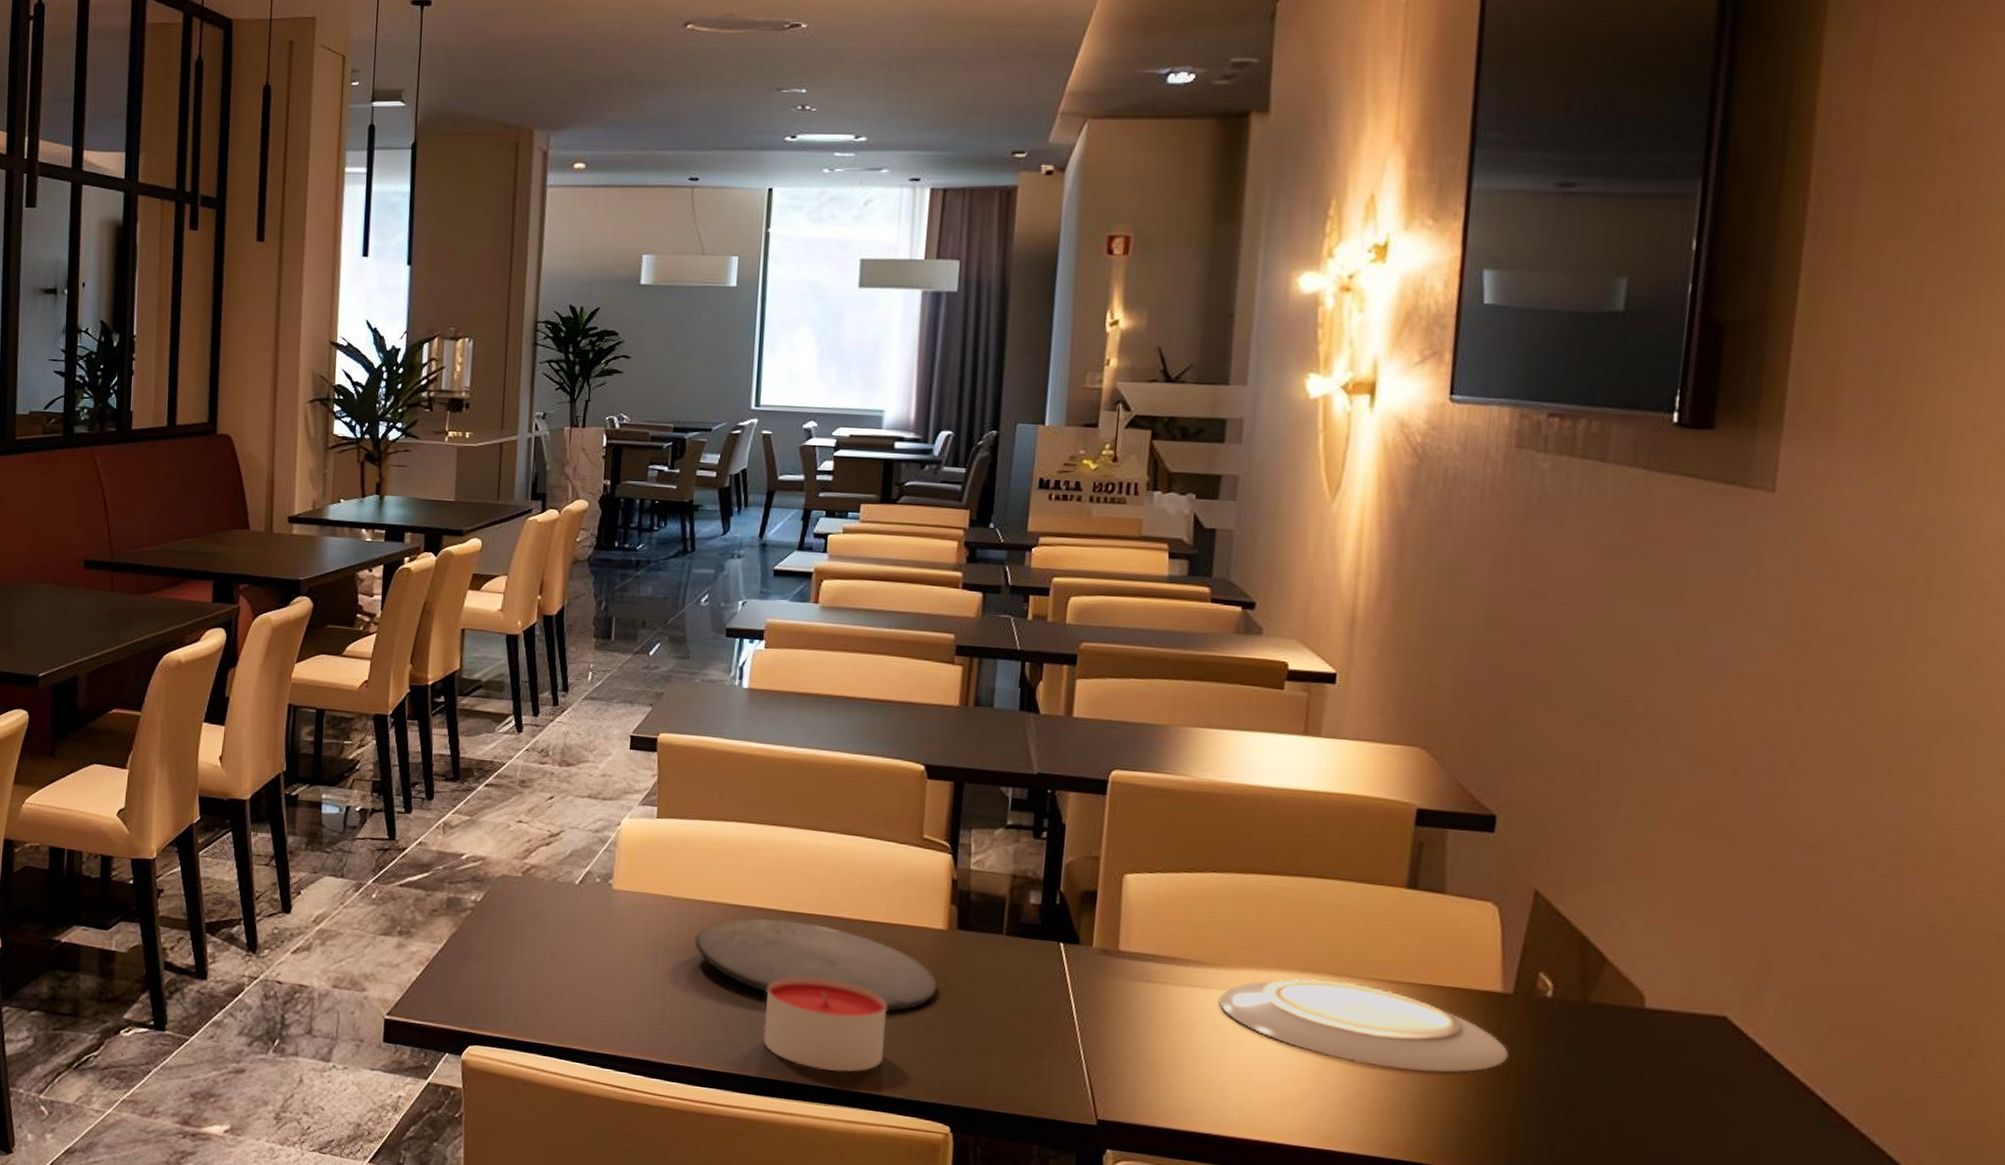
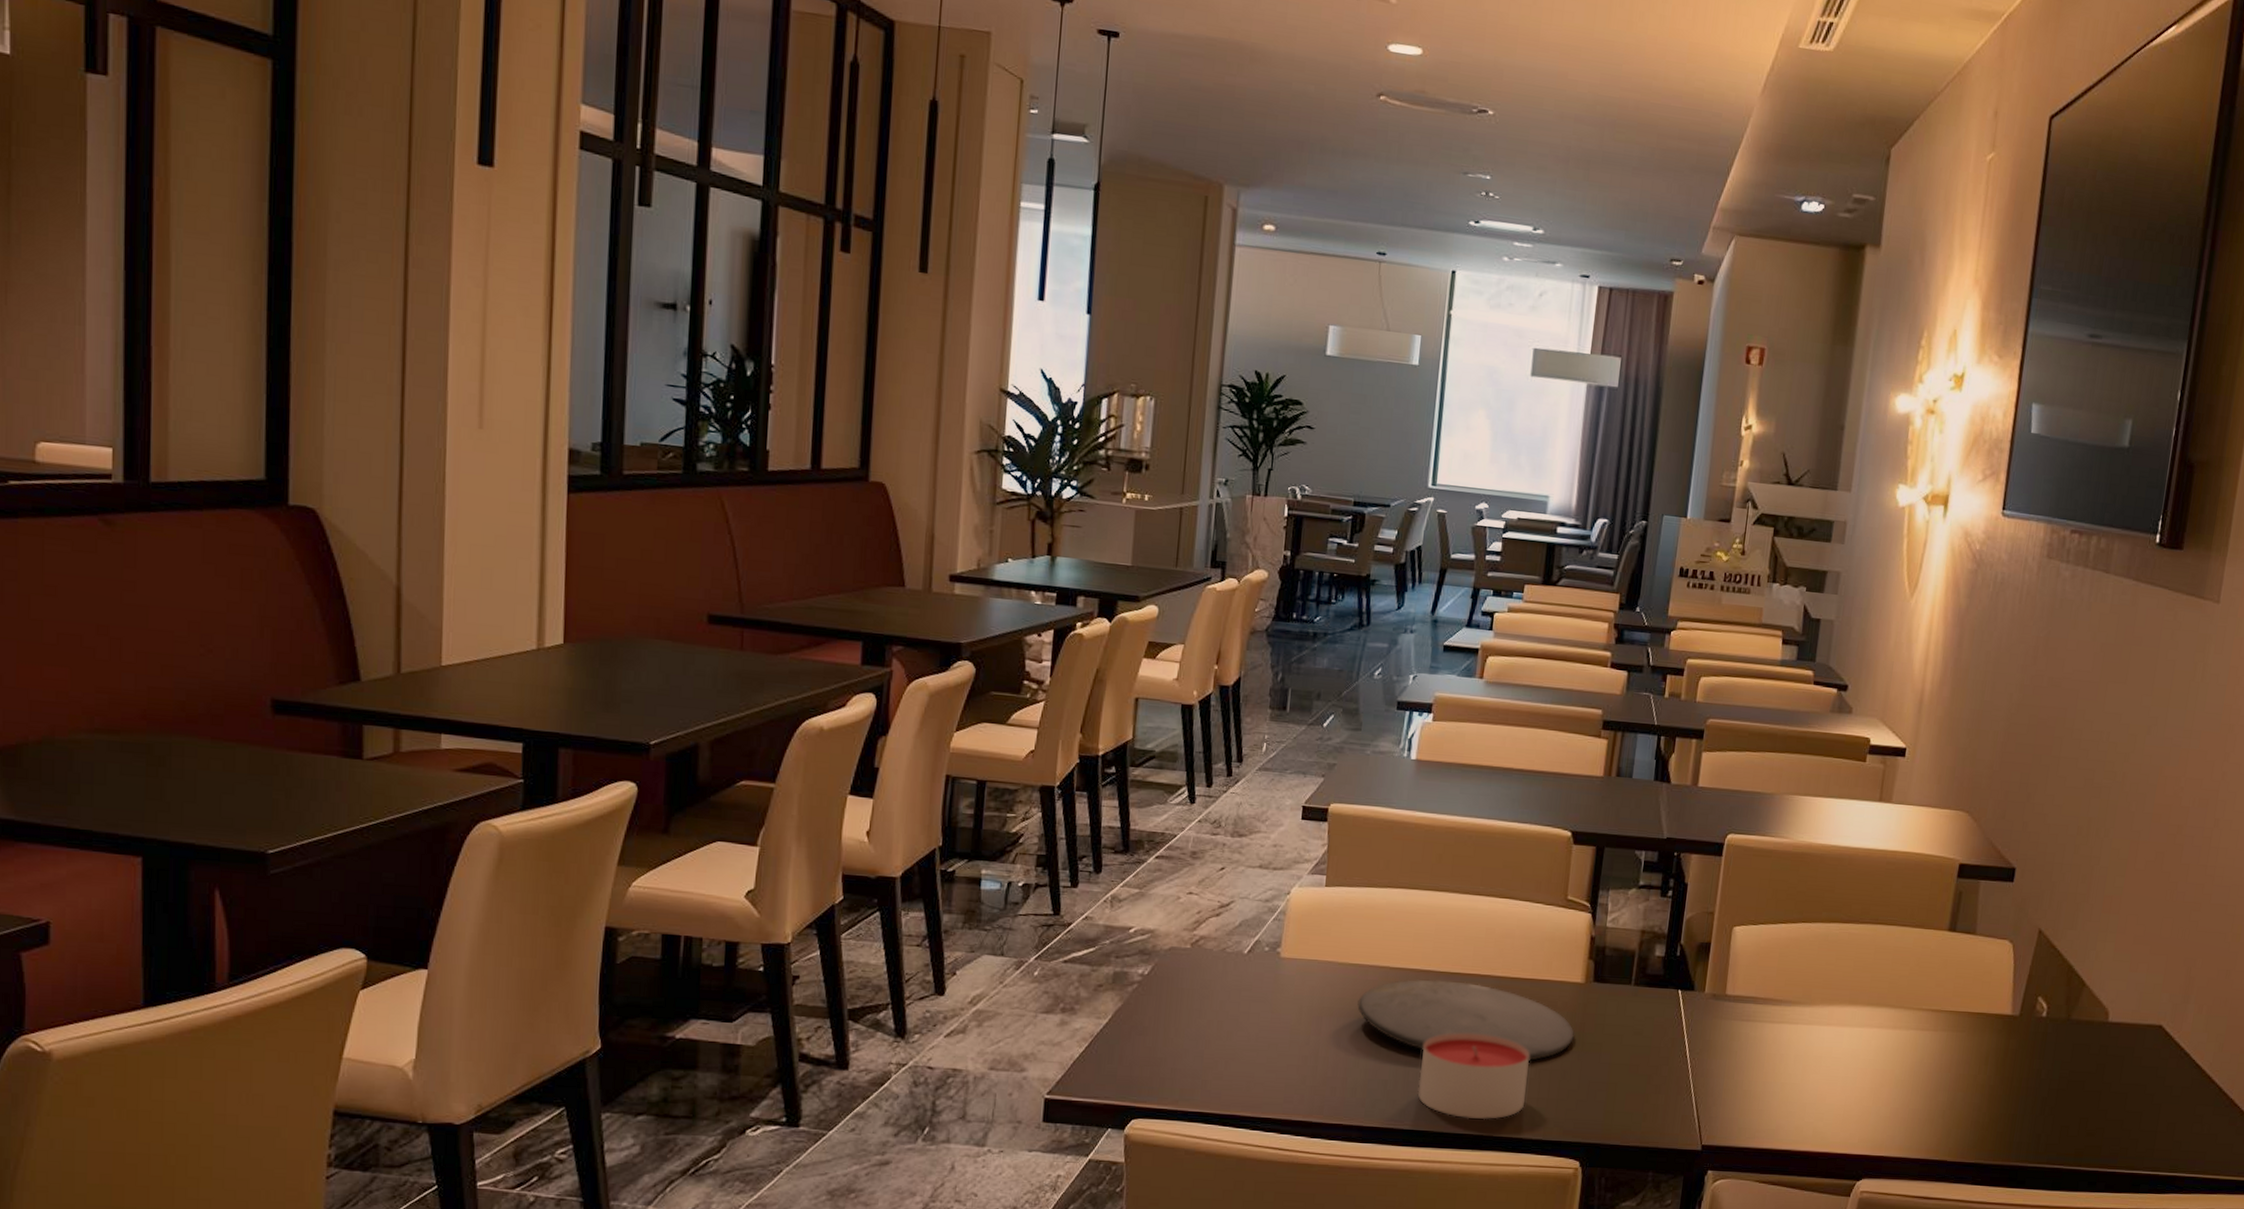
plate: present [1219,978,1509,1073] -> none [1802,1011,2013,1085]

